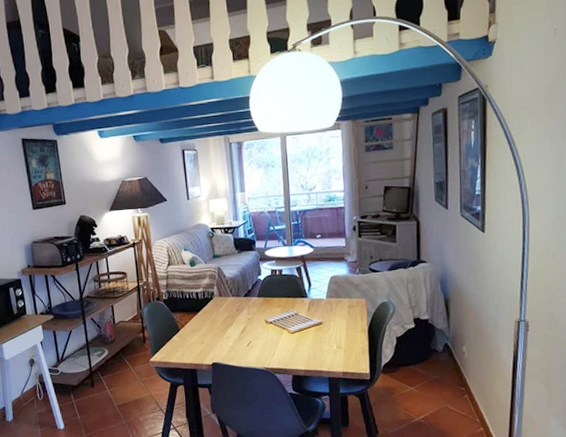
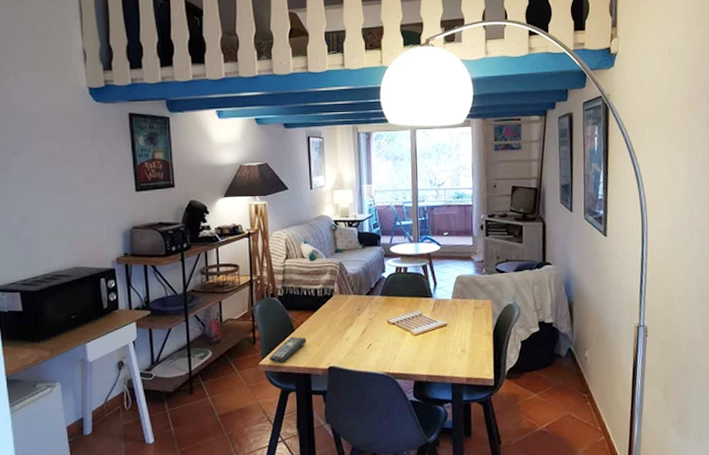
remote control: none [158,336,191,360] -> present [269,337,307,363]

